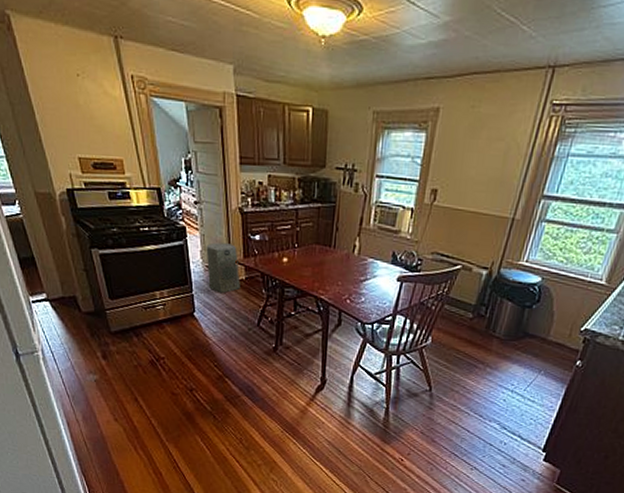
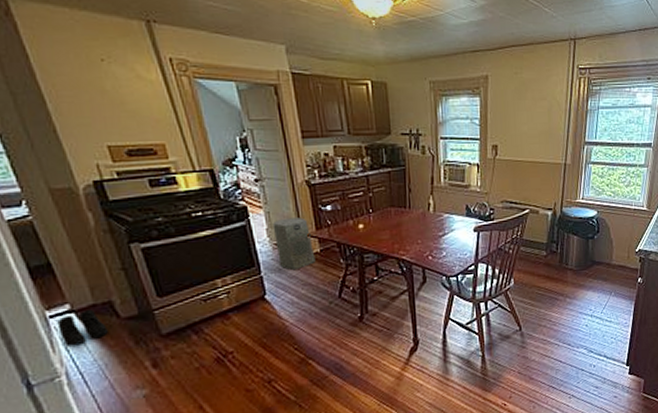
boots: none [37,300,72,329] -> present [57,309,108,347]

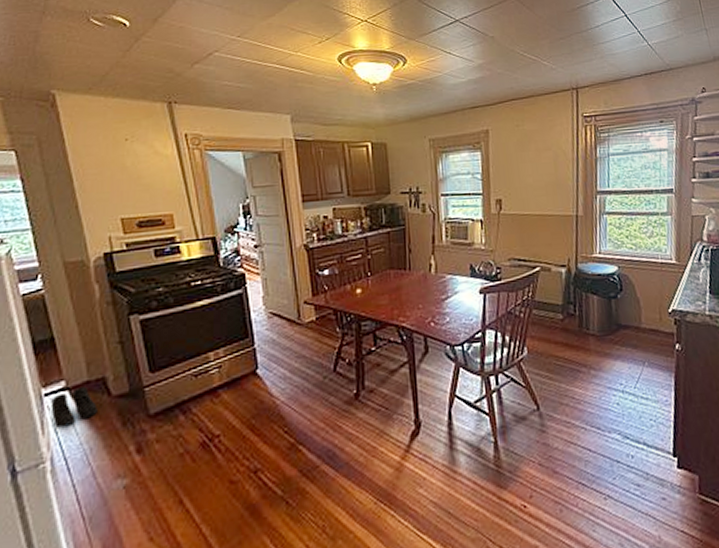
air purifier: present [272,217,316,271] -> none [269,283,311,342]

